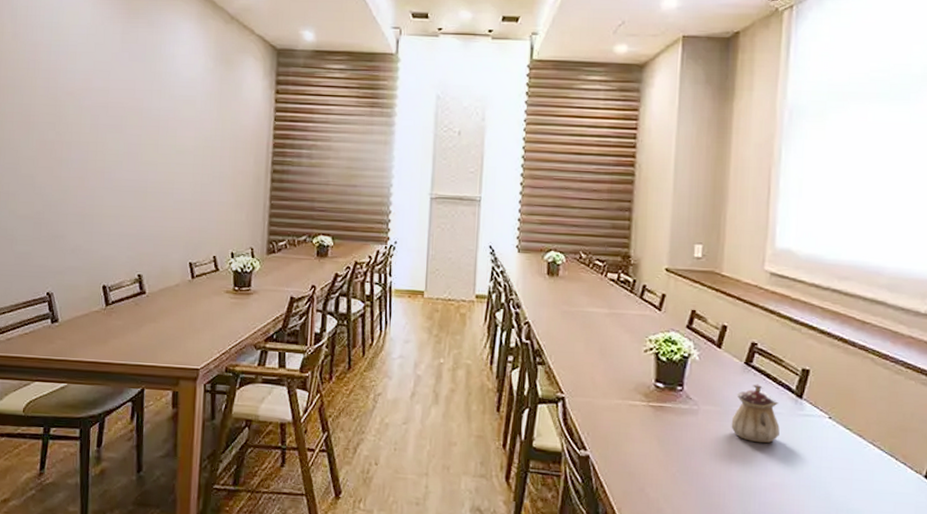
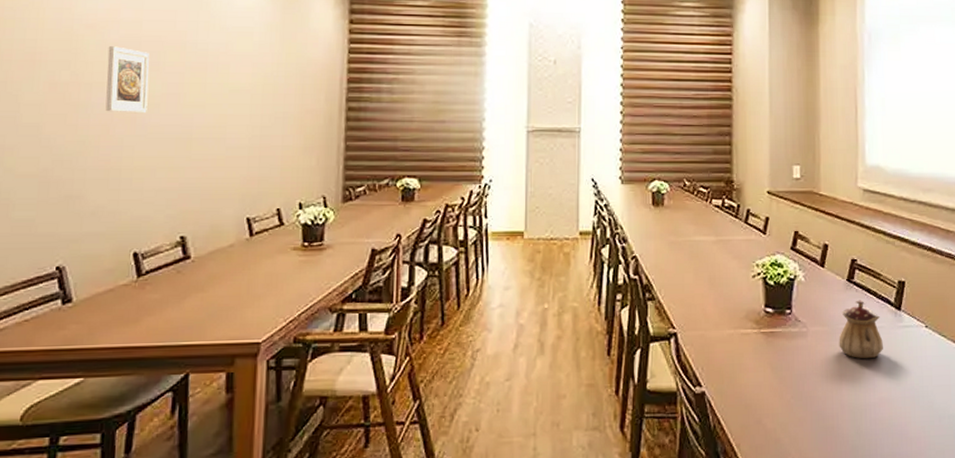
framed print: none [81,111,114,169] -> present [105,46,149,114]

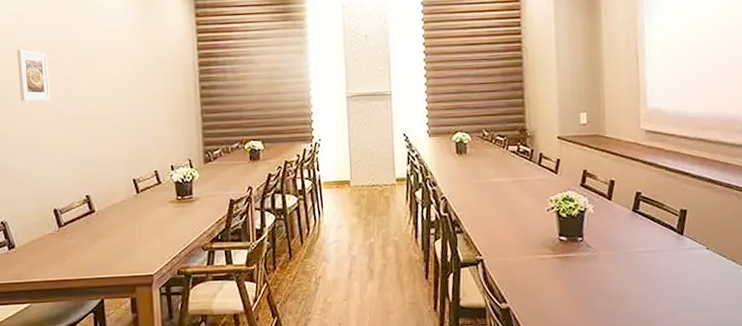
teapot: present [839,300,883,359] -> none [626,227,667,278]

